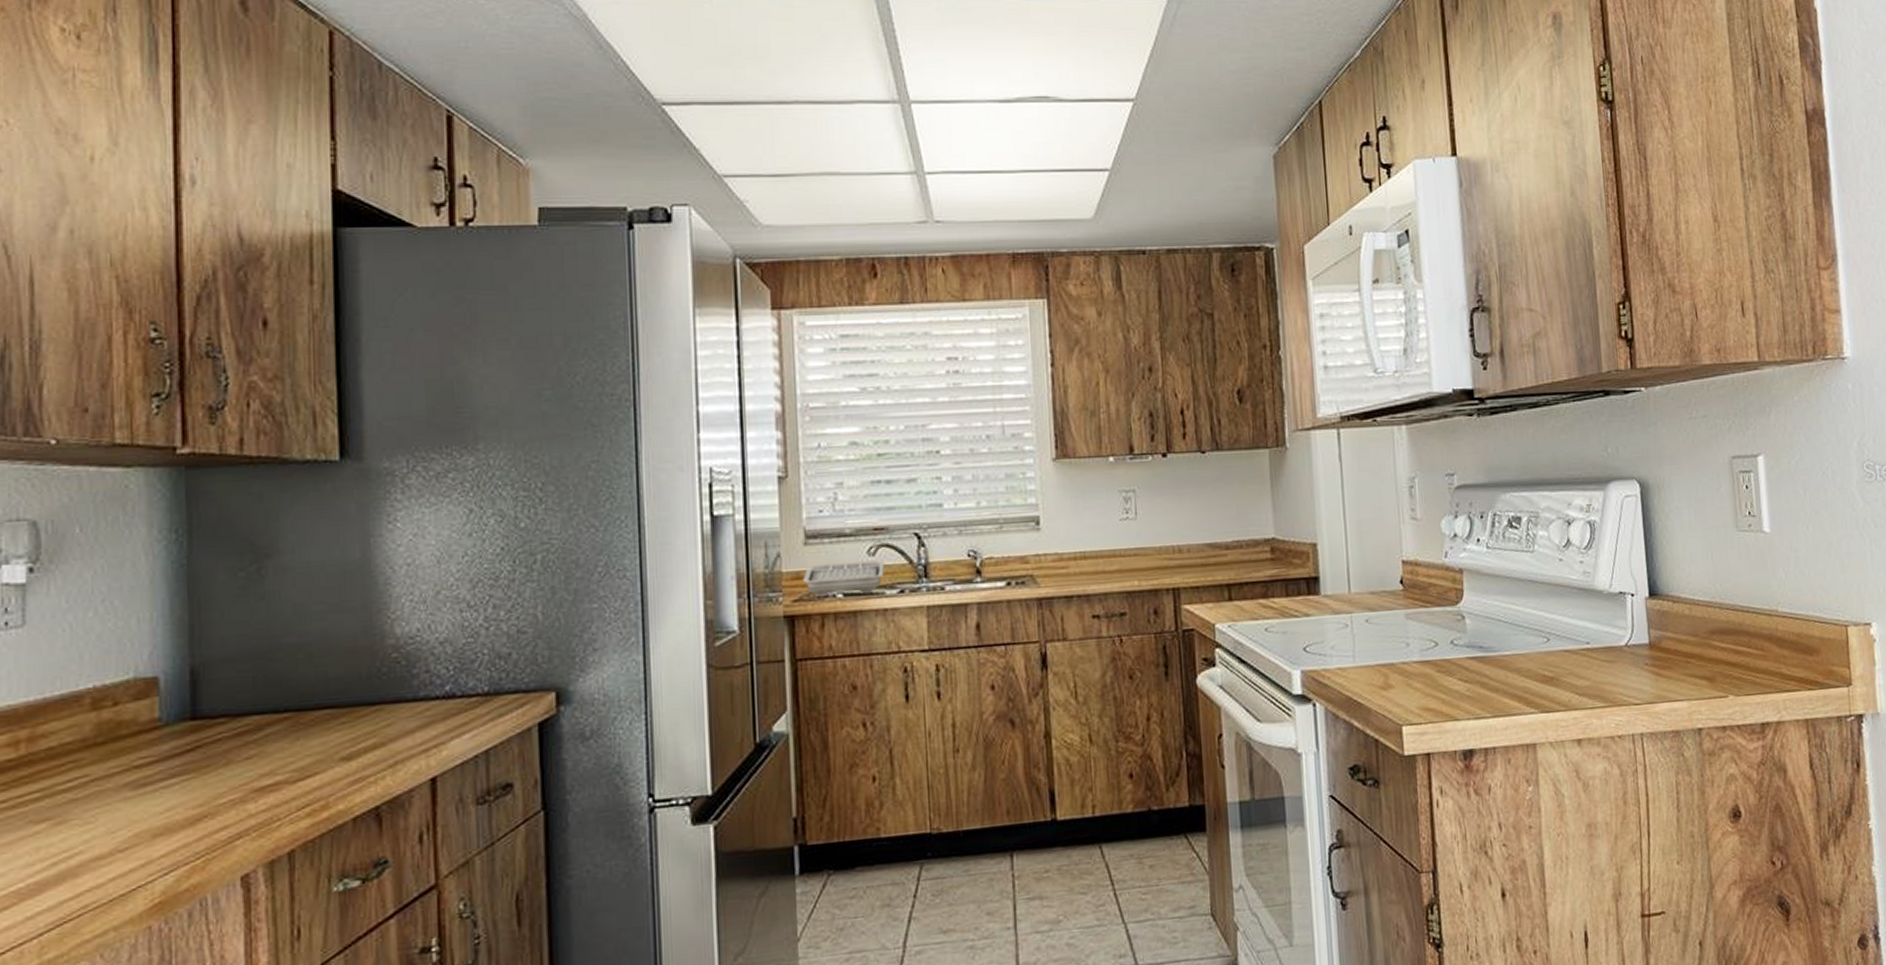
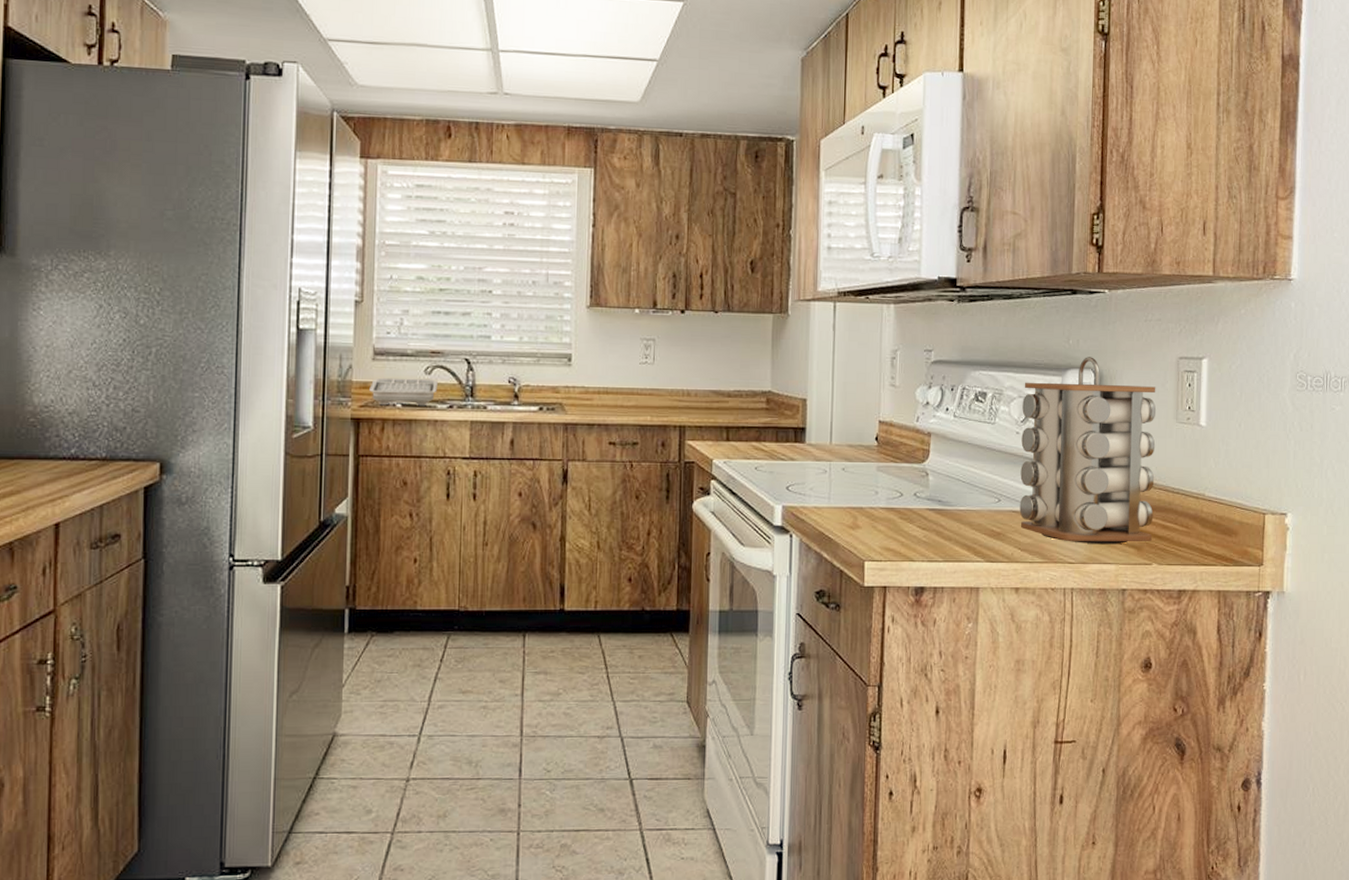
spice rack: none [1562,465,1725,681] -> present [1019,357,1157,545]

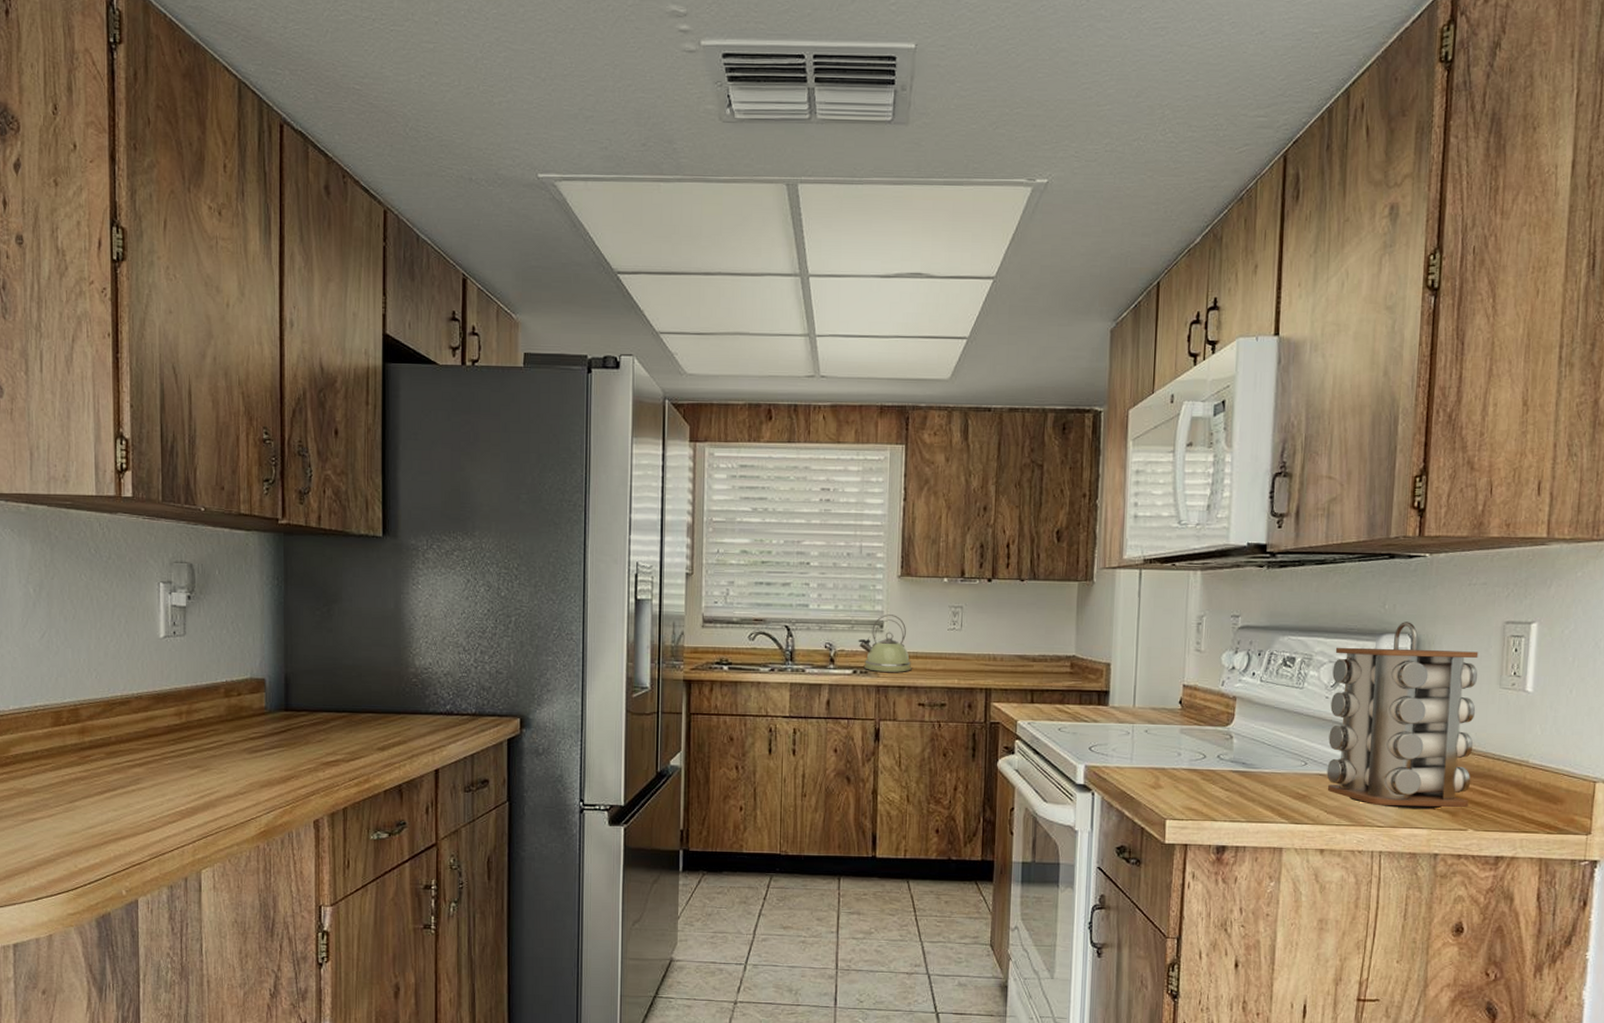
dish rack: present [369,377,438,406] -> none [699,643,760,670]
kettle: none [544,346,602,410] -> present [858,613,912,673]

